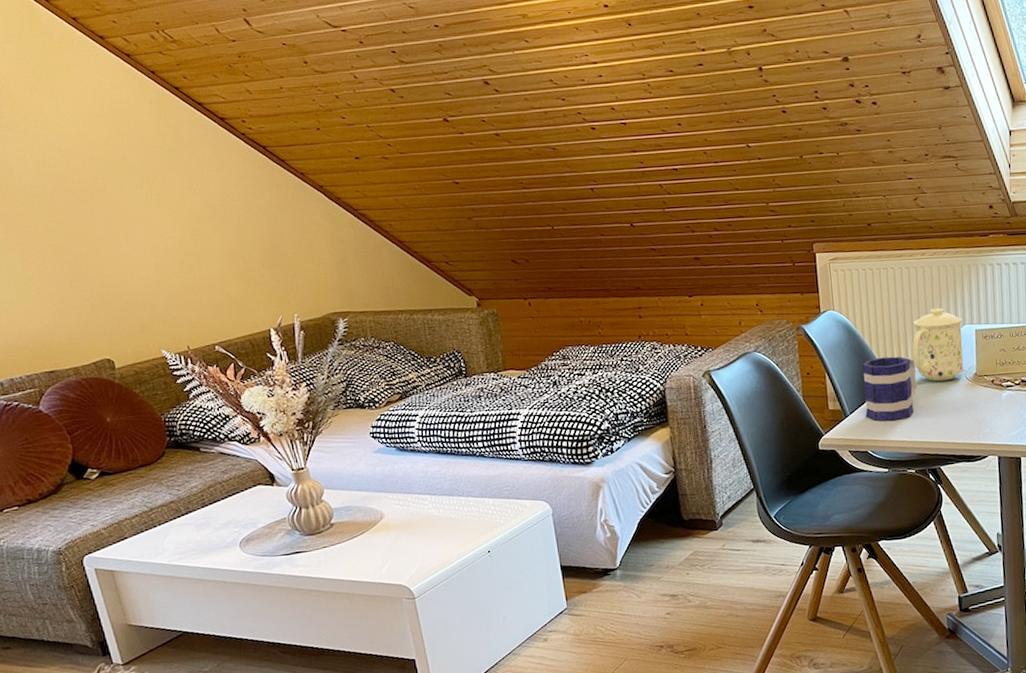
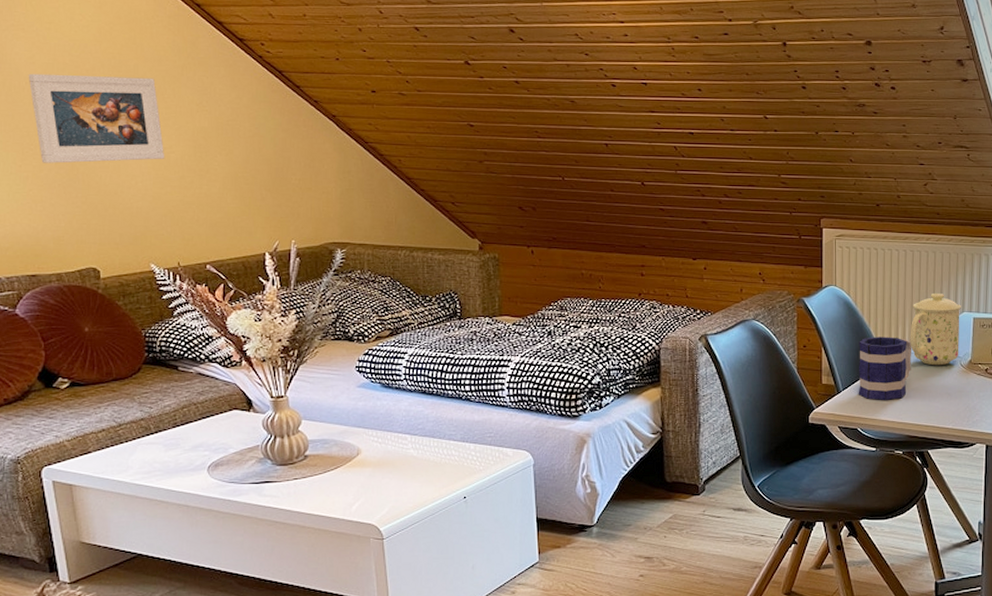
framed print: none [22,165,163,261] -> present [28,73,165,163]

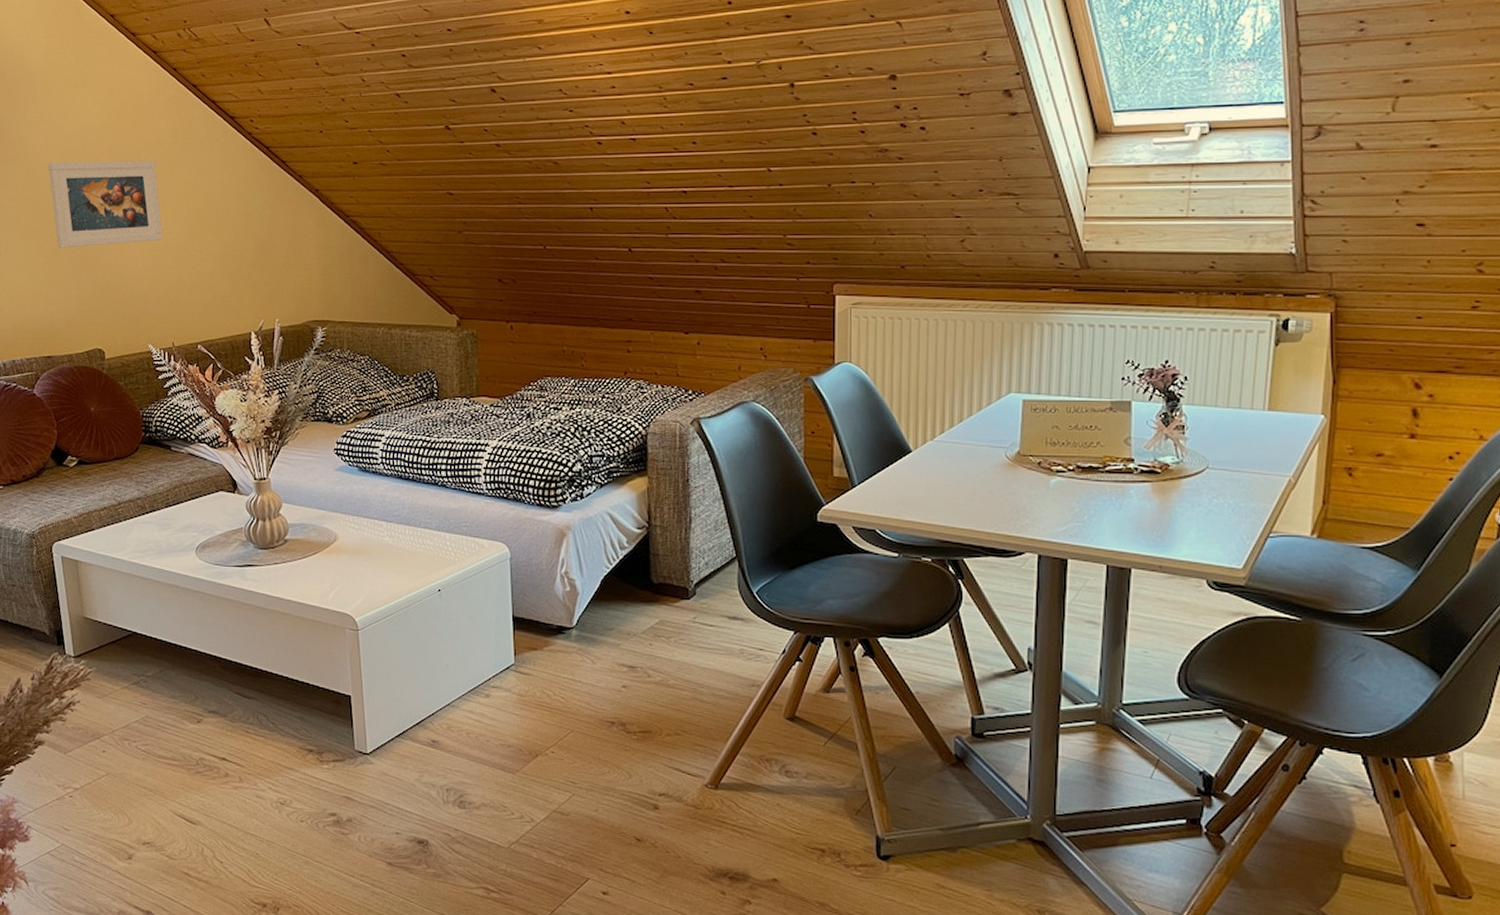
mug: present [858,337,912,400] -> none [877,422,944,497]
mug: present [910,292,961,366] -> none [941,369,1007,457]

